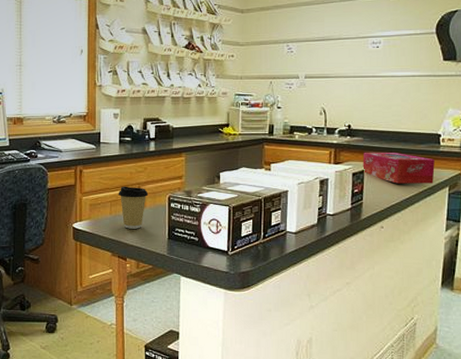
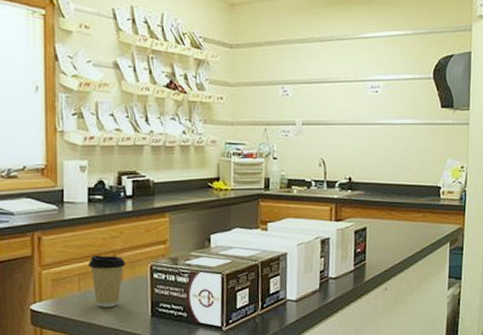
tissue box: present [362,152,435,184] -> none [364,206,436,241]

